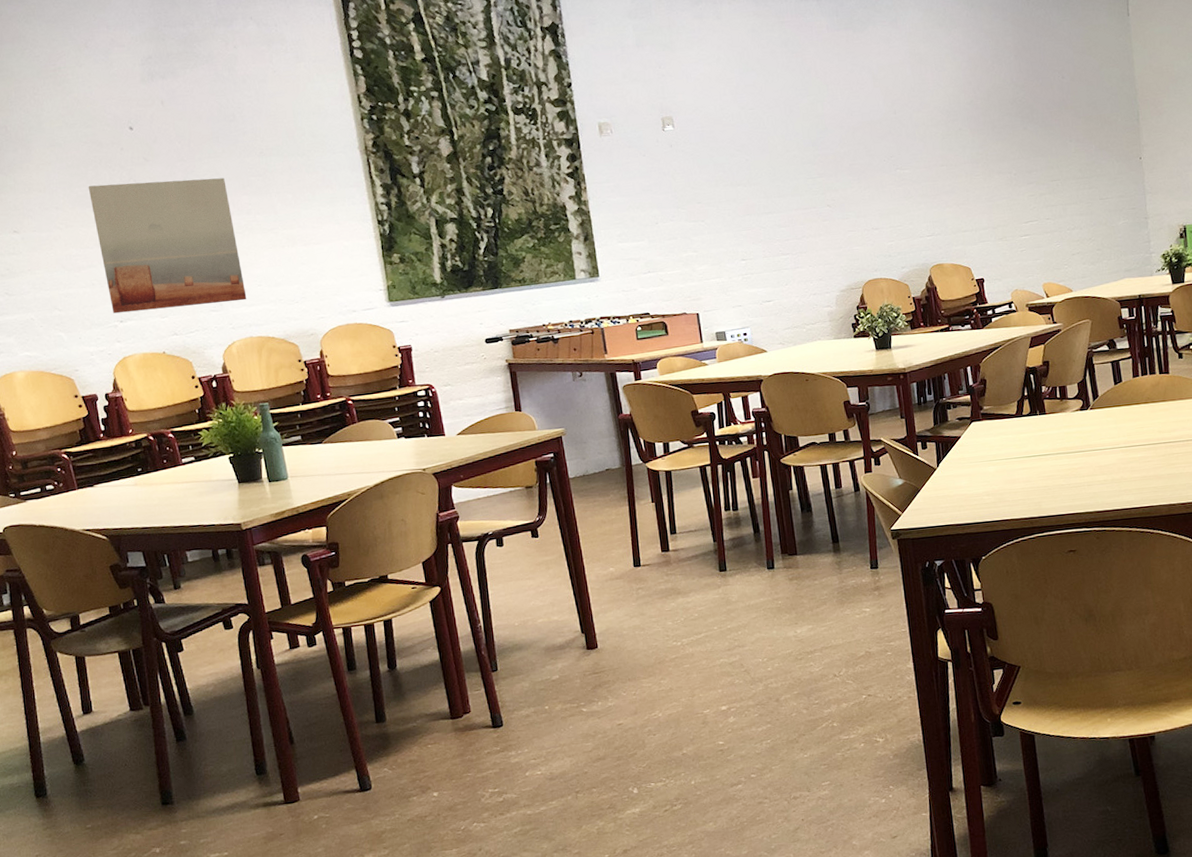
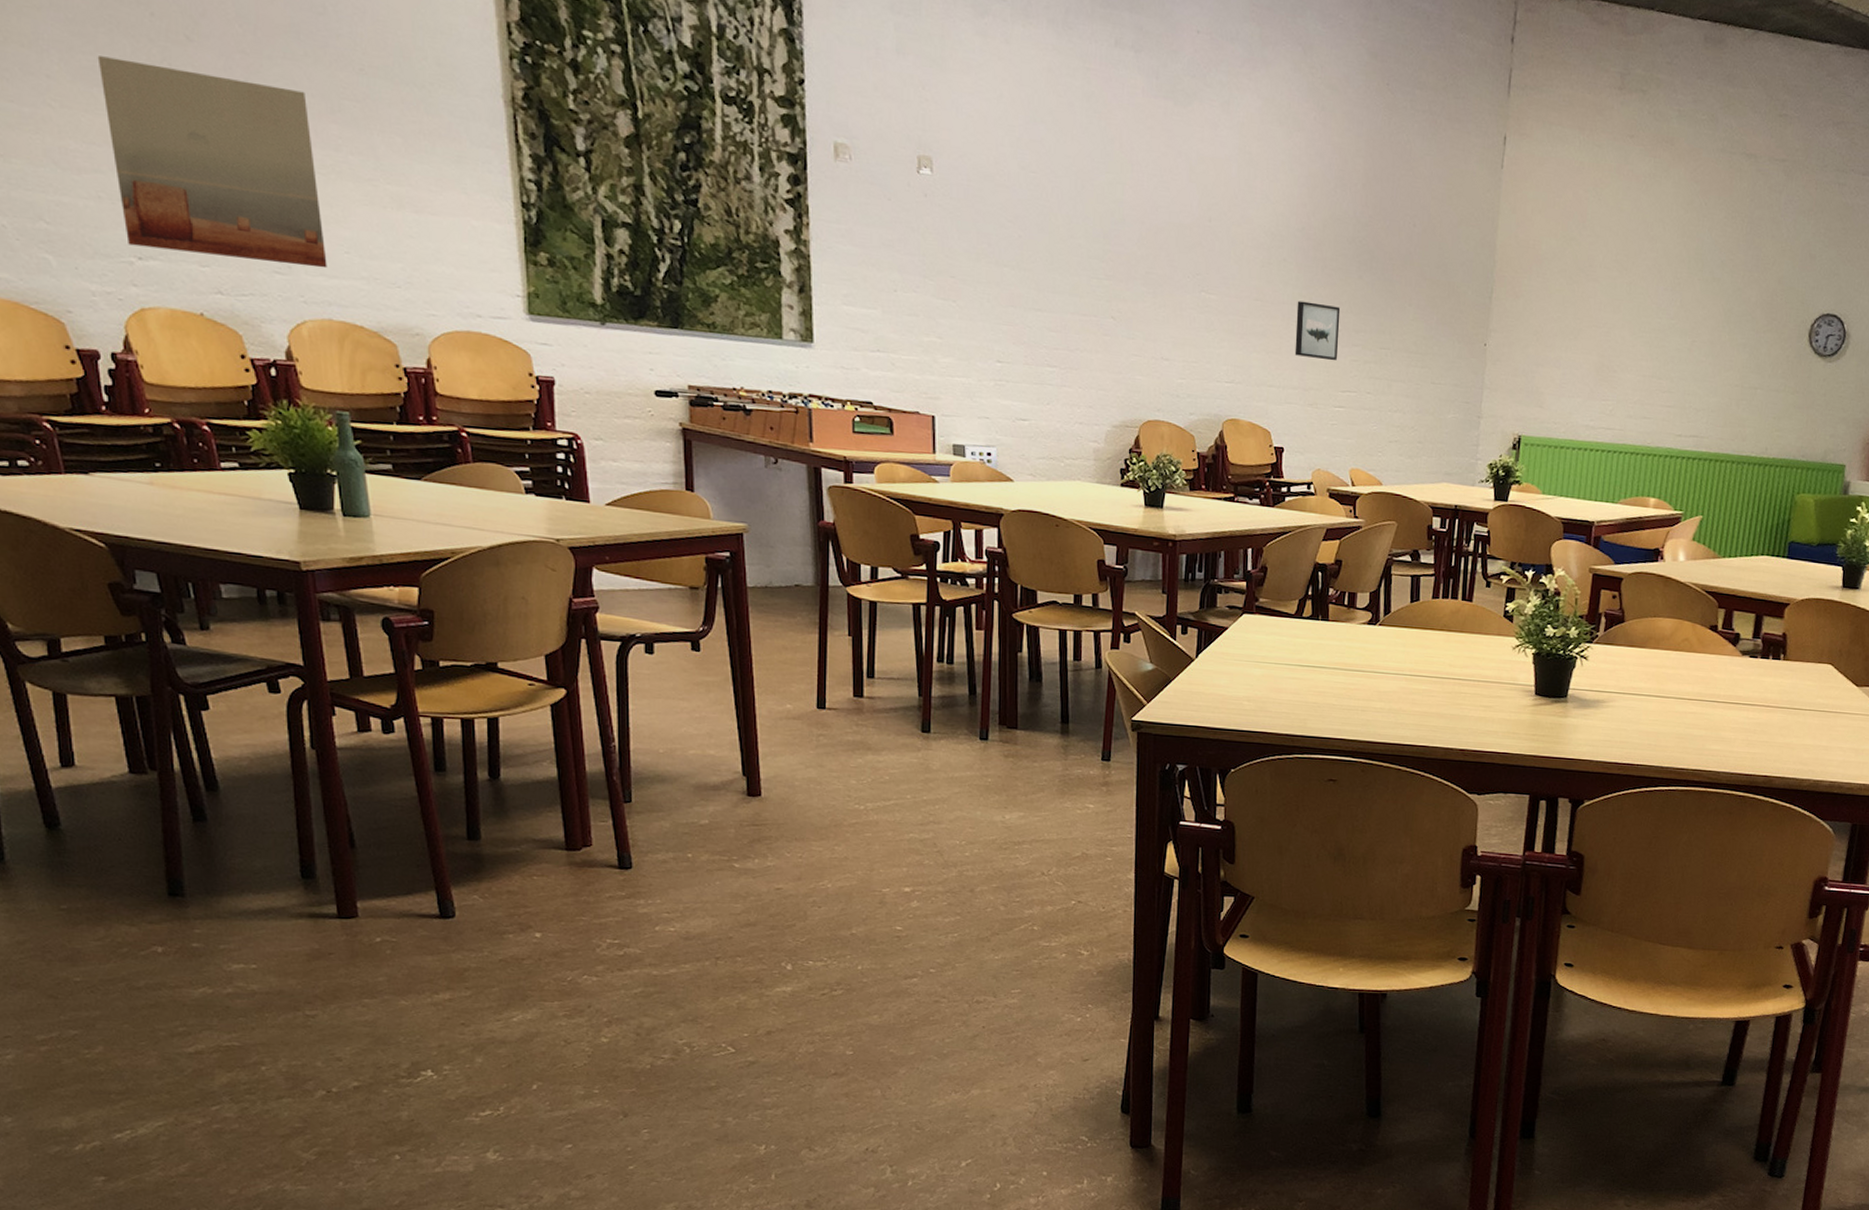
wall art: none [976,156,1016,202] -> present [1294,301,1341,361]

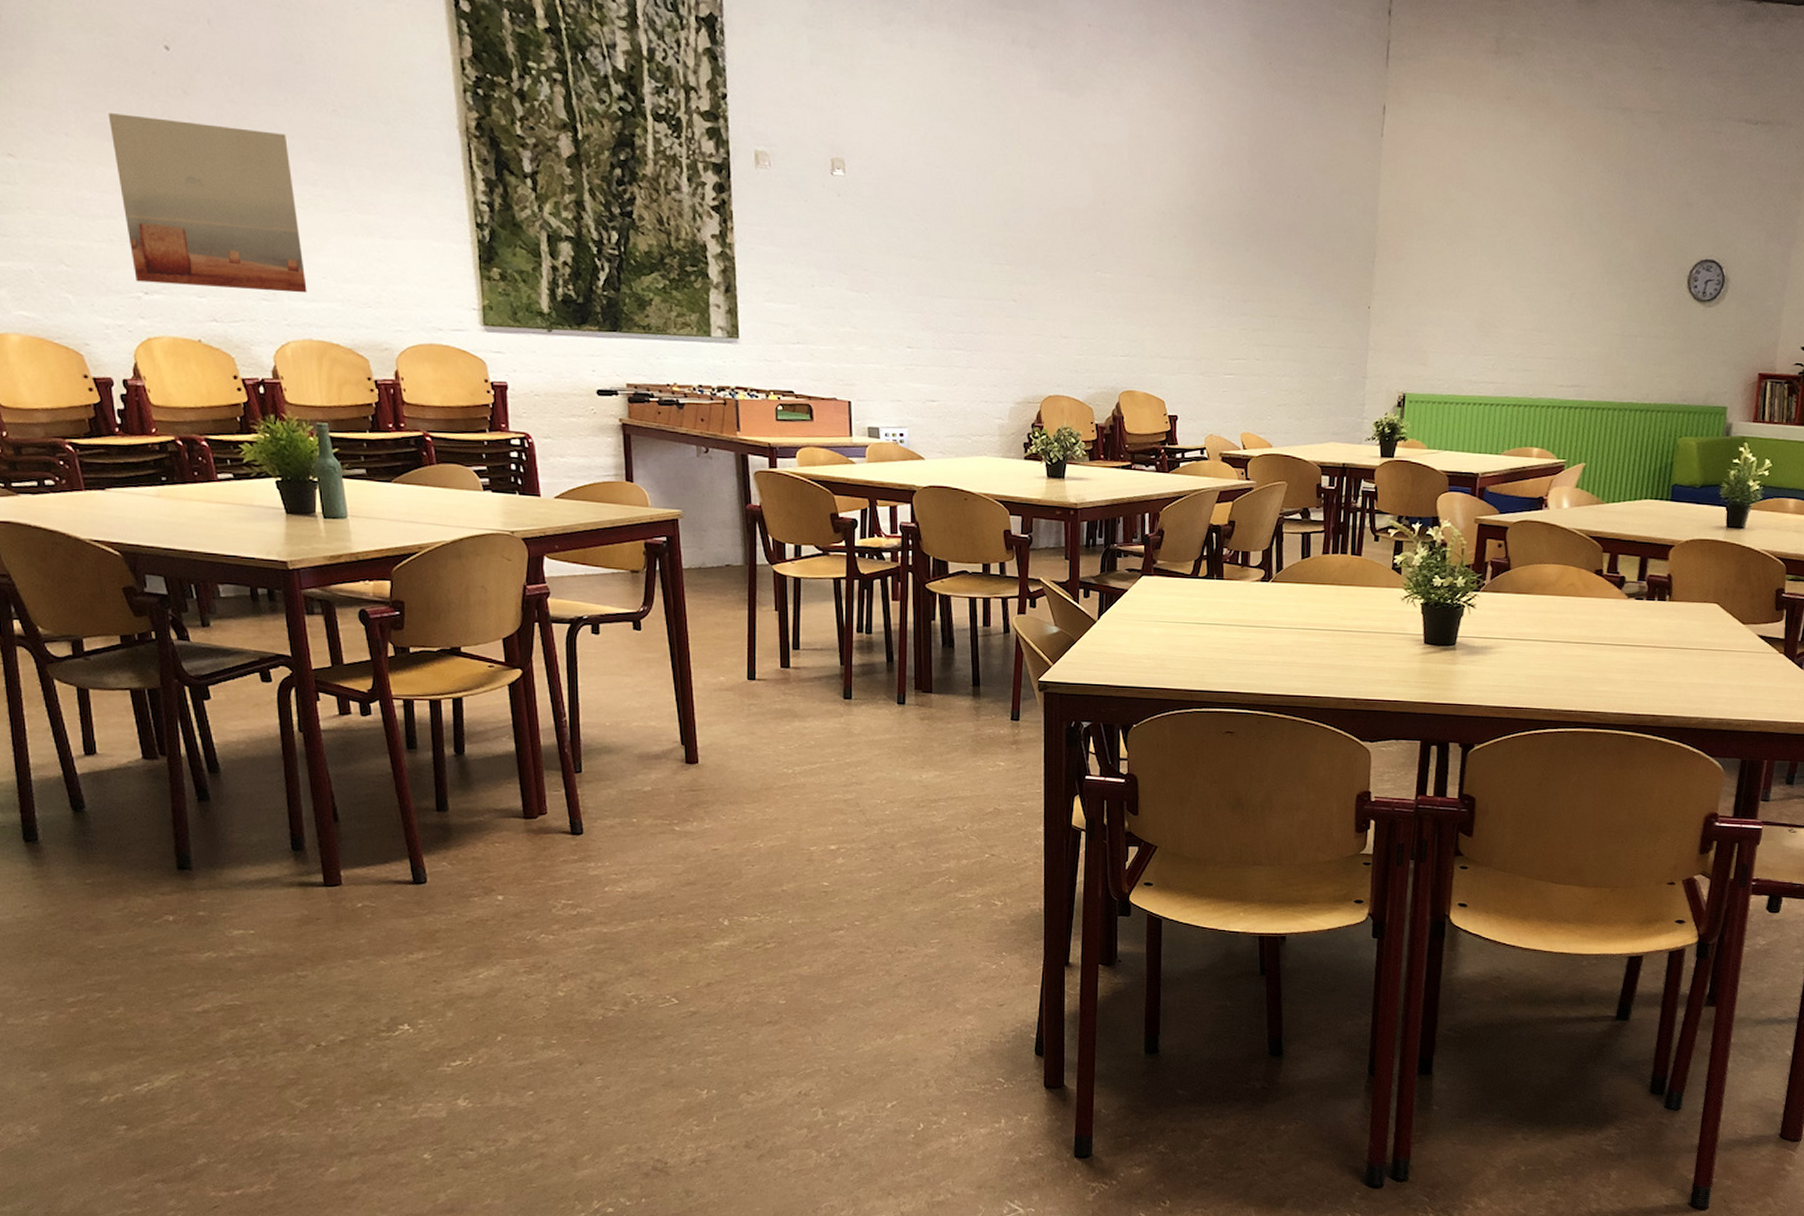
wall art: present [1294,301,1341,361] -> none [1186,275,1229,331]

